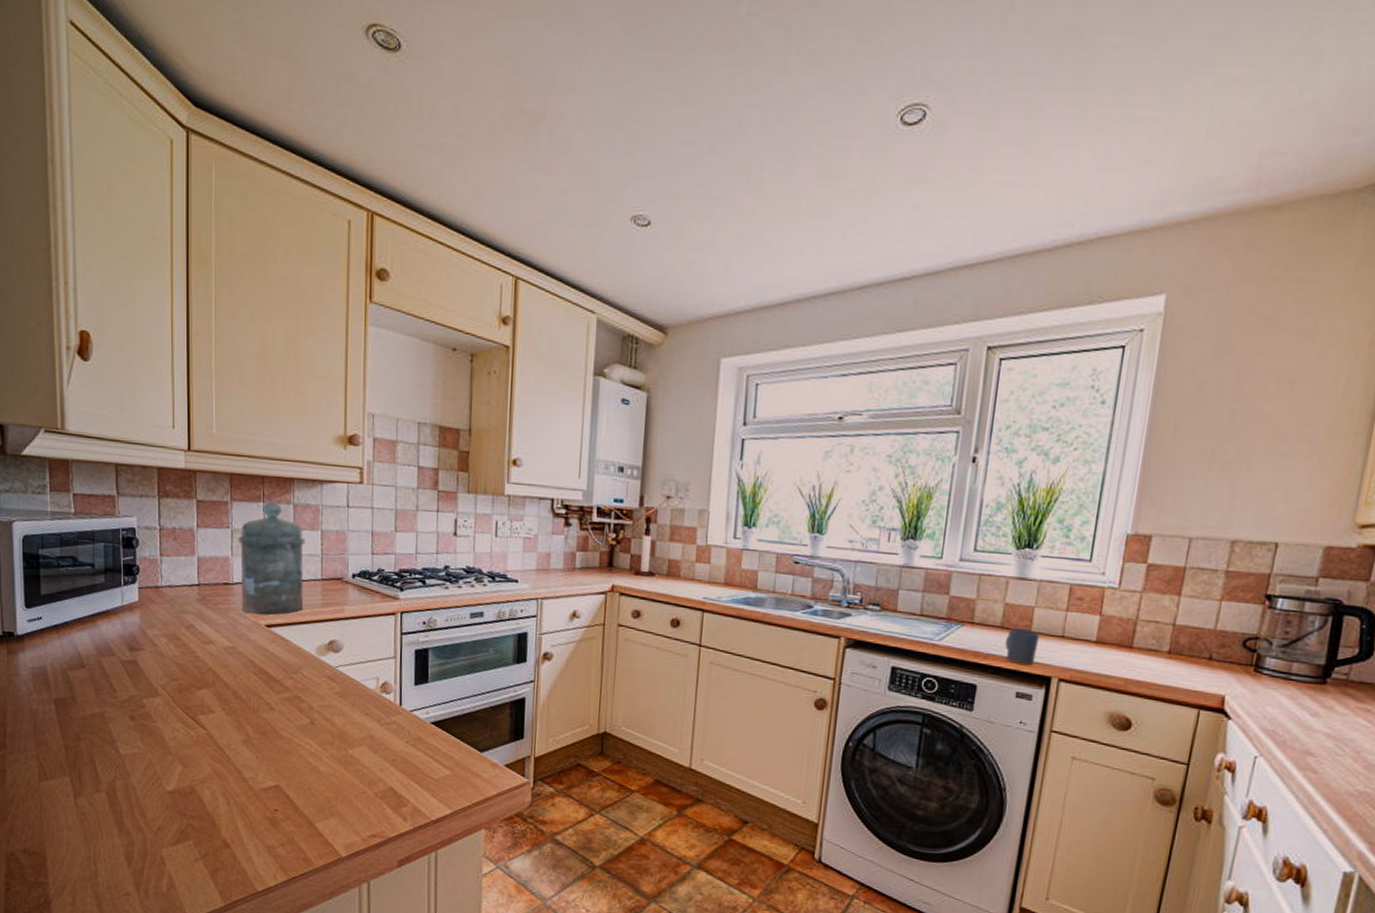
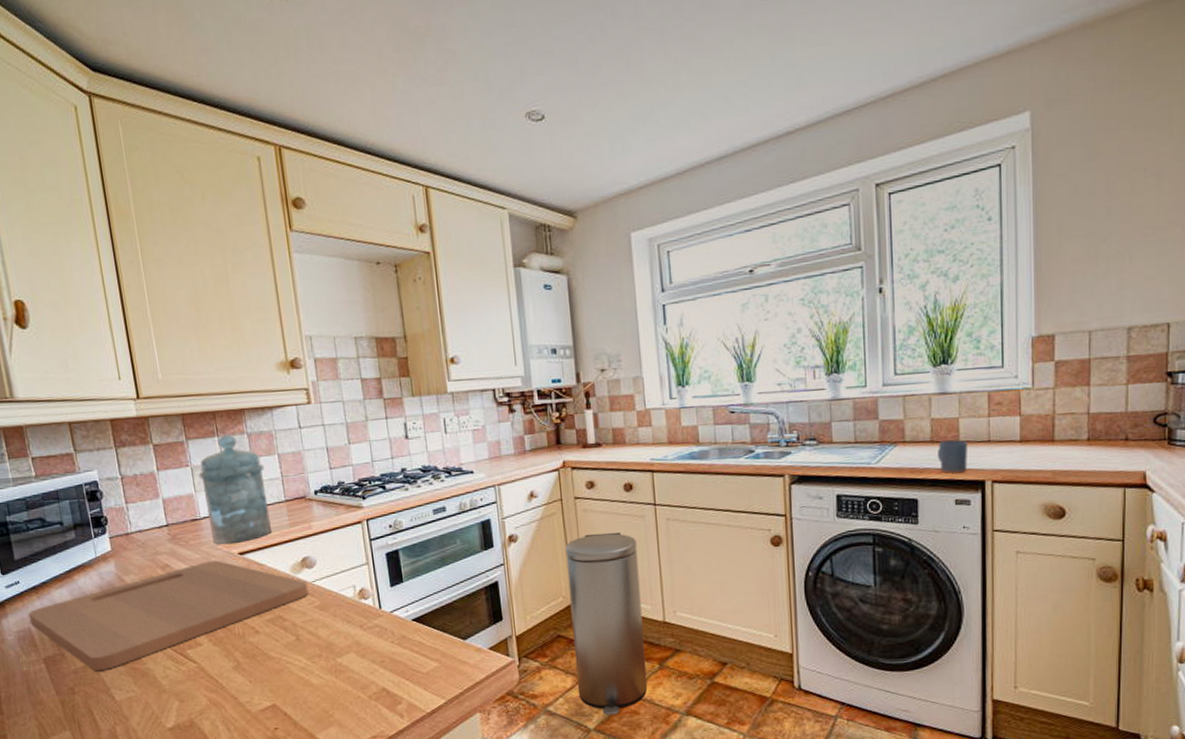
cutting board: none [46,628,331,722] -> present [28,560,309,671]
pedal bin: none [589,664,675,856] -> present [565,532,648,716]

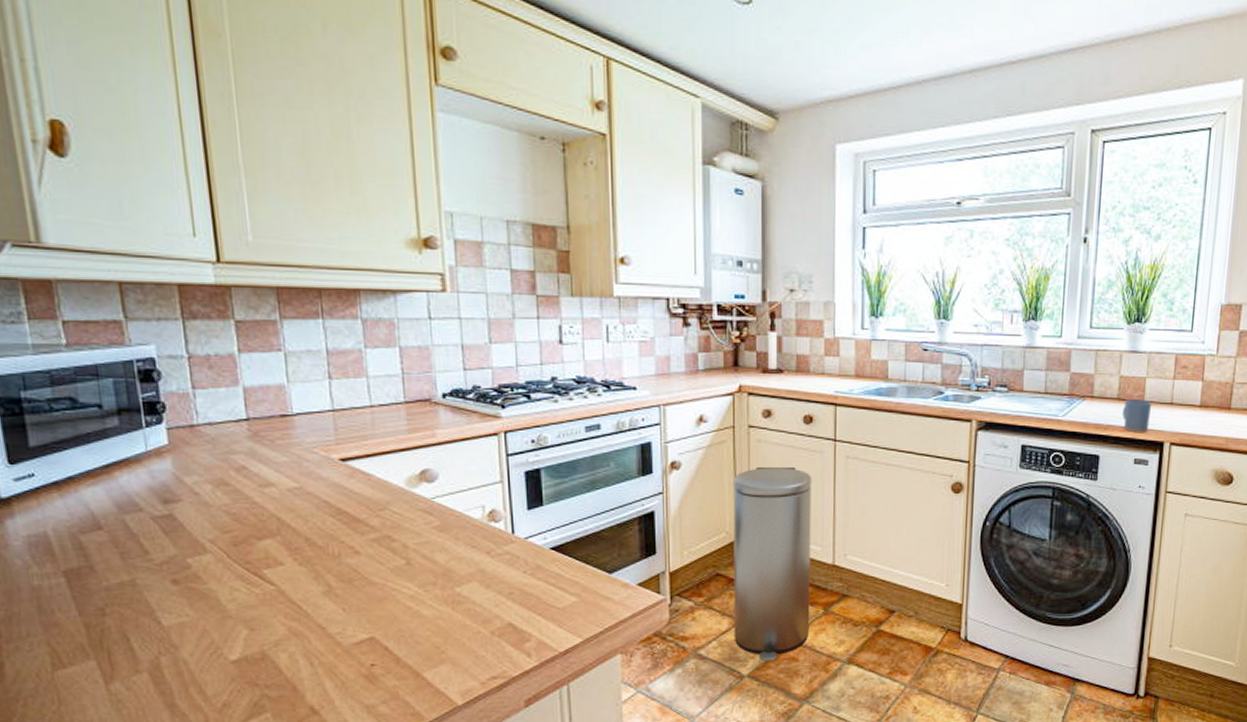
cutting board: present [28,560,309,671] -> none [45,465,426,590]
canister: present [198,434,272,545] -> none [294,318,384,448]

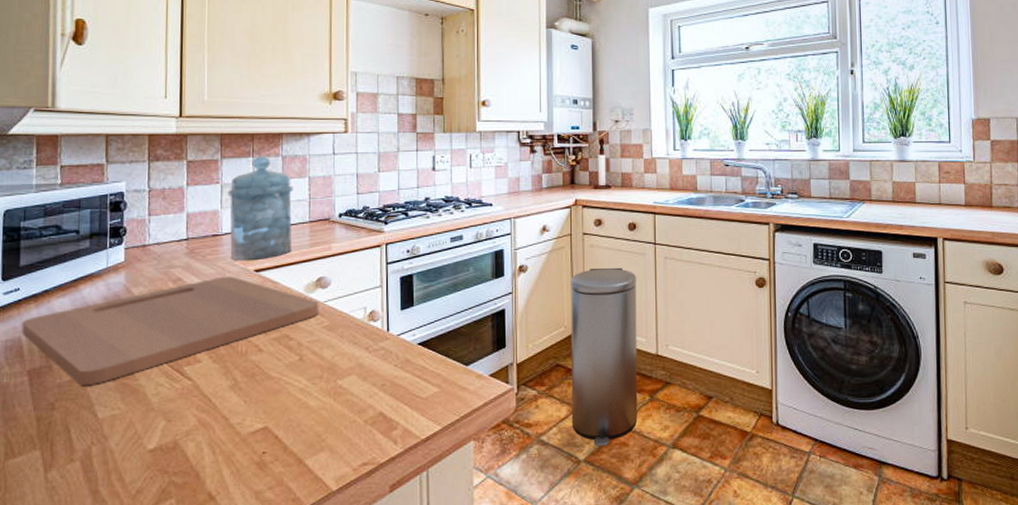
cutting board: none [45,465,426,590] -> present [21,276,319,386]
canister: none [294,318,384,448] -> present [227,156,294,261]
mug: present [1122,399,1152,432] -> none [898,201,923,230]

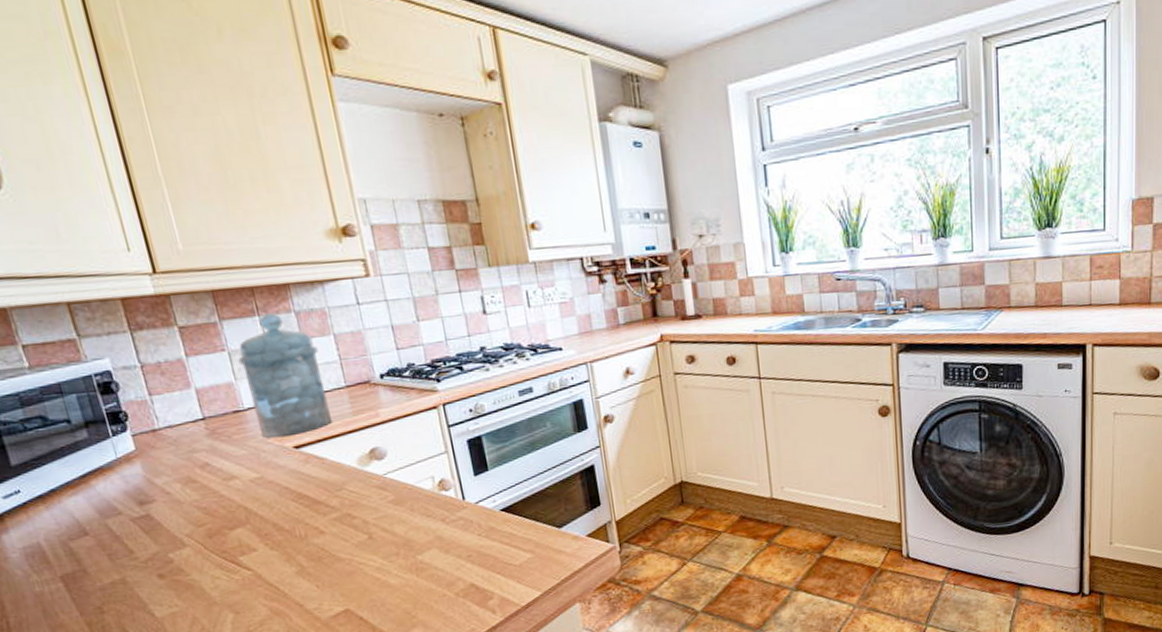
cutting board: present [21,276,319,386] -> none [35,455,380,587]
pedal bin: present [571,267,638,447] -> none [665,408,756,597]

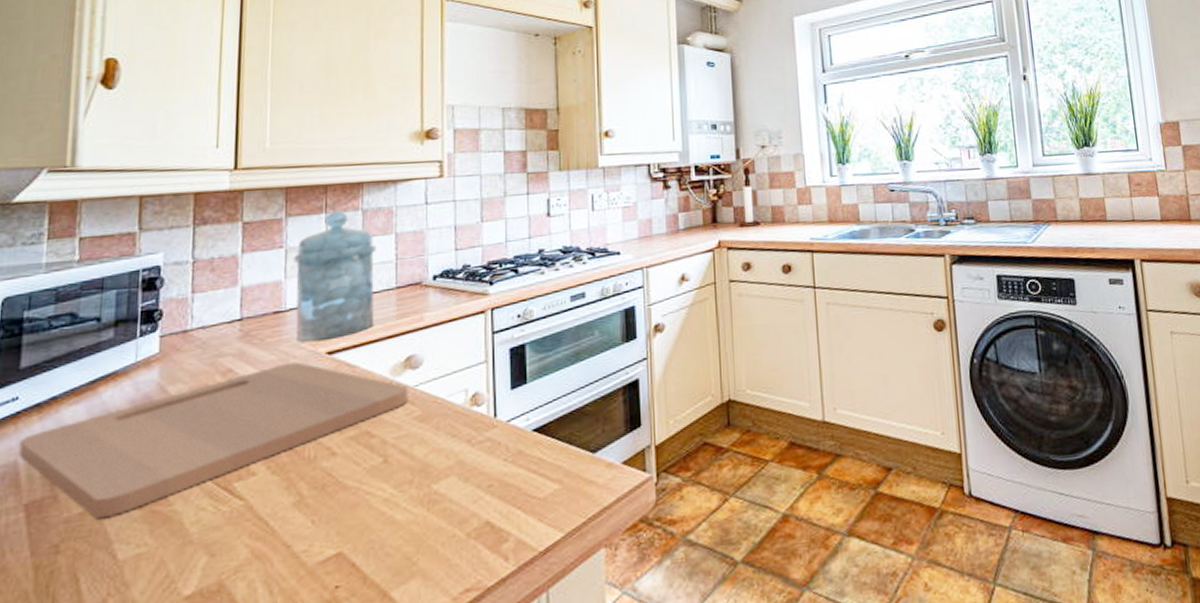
cutting board: none [35,455,380,587] -> present [18,361,408,519]

